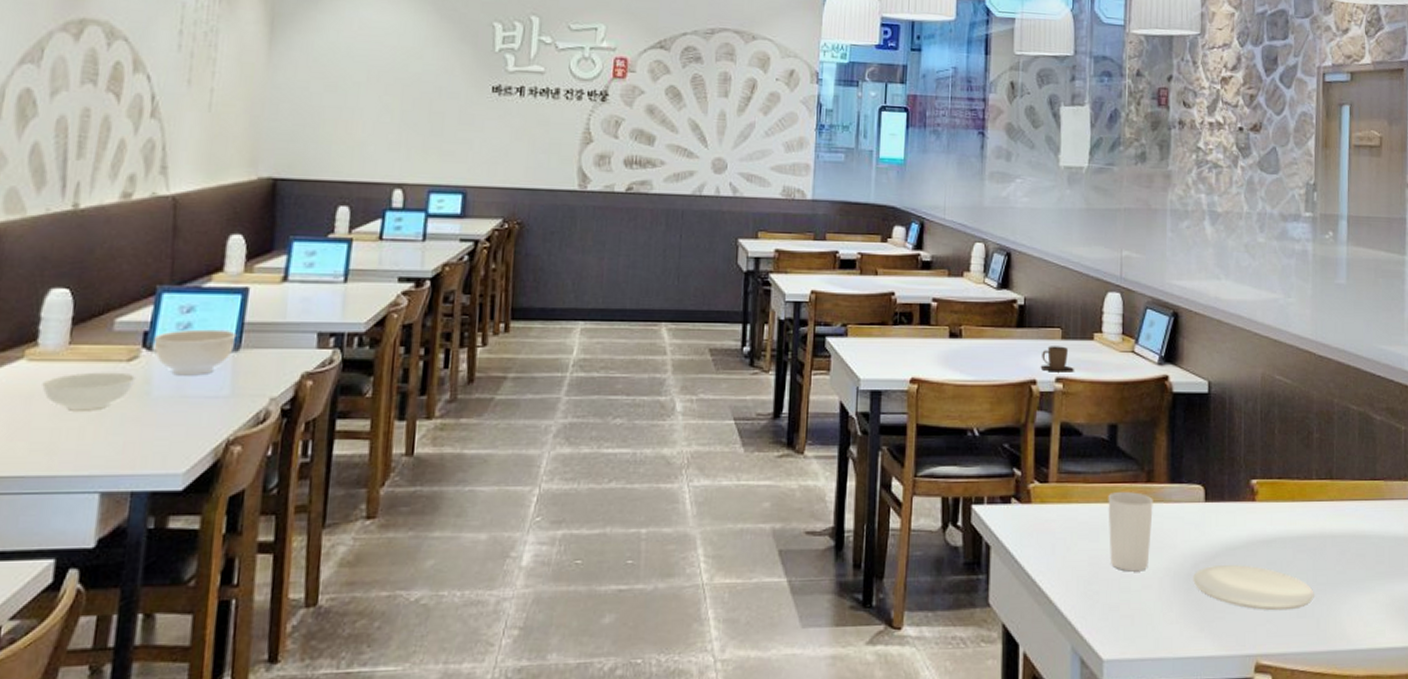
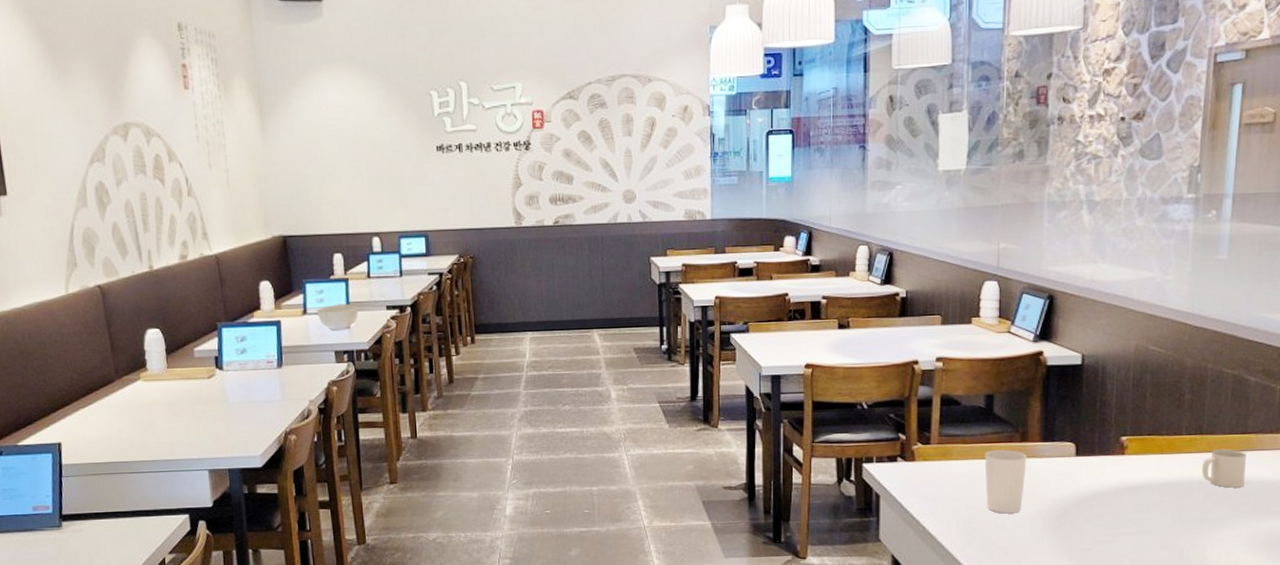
bowl: present [42,372,136,411] -> none [156,386,216,415]
soup bowl: present [154,329,237,376] -> none [223,352,279,387]
bowl: none [302,270,360,306] -> present [317,303,359,331]
cup: present [1040,346,1074,372] -> none [922,330,953,353]
plate: present [1193,565,1314,611] -> none [1063,507,1179,544]
cup: none [1333,496,1377,543] -> present [1201,448,1246,488]

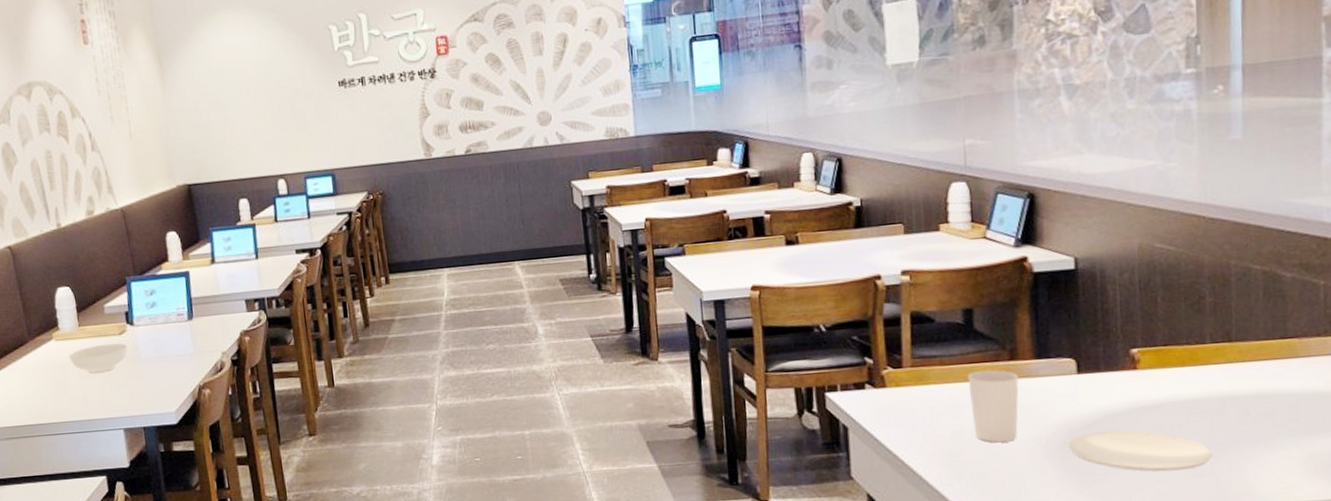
bowl: none [156,386,216,415] -> present [68,343,128,374]
bowl: present [317,303,359,331] -> none [225,249,268,279]
plate: none [1063,507,1179,544] -> present [1068,430,1213,472]
cup: present [1201,448,1246,488] -> none [1234,357,1290,403]

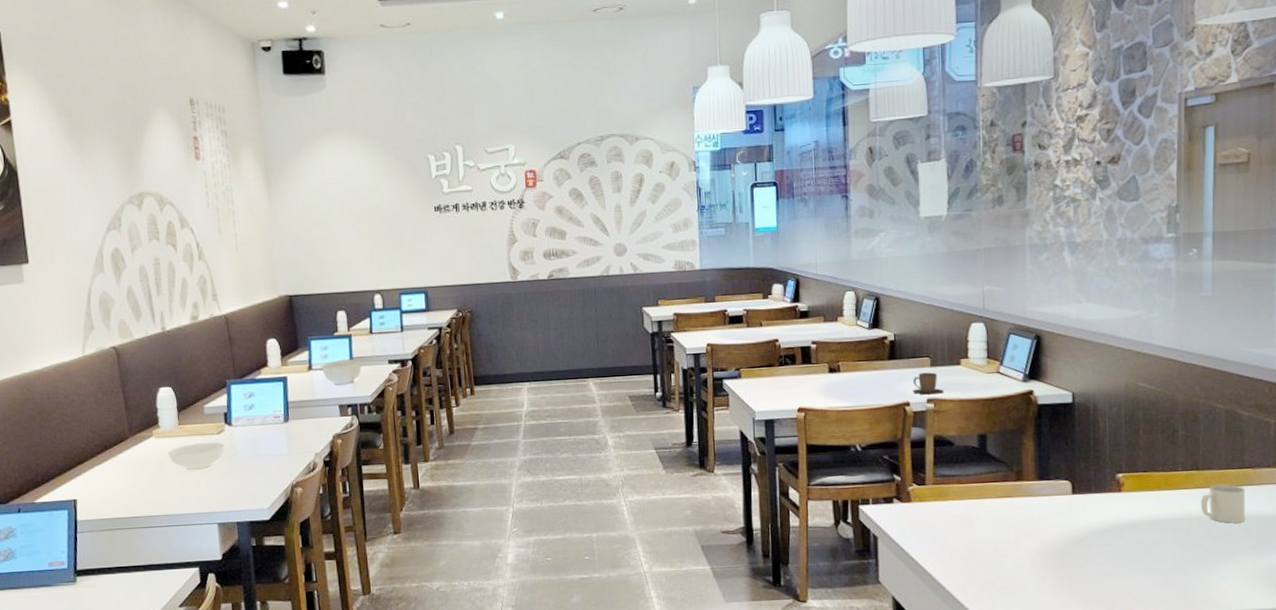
bowl: none [225,249,268,279] -> present [322,358,362,385]
cup: none [884,240,921,266] -> present [912,372,944,395]
cup: present [968,370,1019,443] -> none [981,489,1023,554]
plate: present [1068,430,1213,472] -> none [1063,545,1181,582]
cup: none [1234,357,1290,403] -> present [1200,484,1245,523]

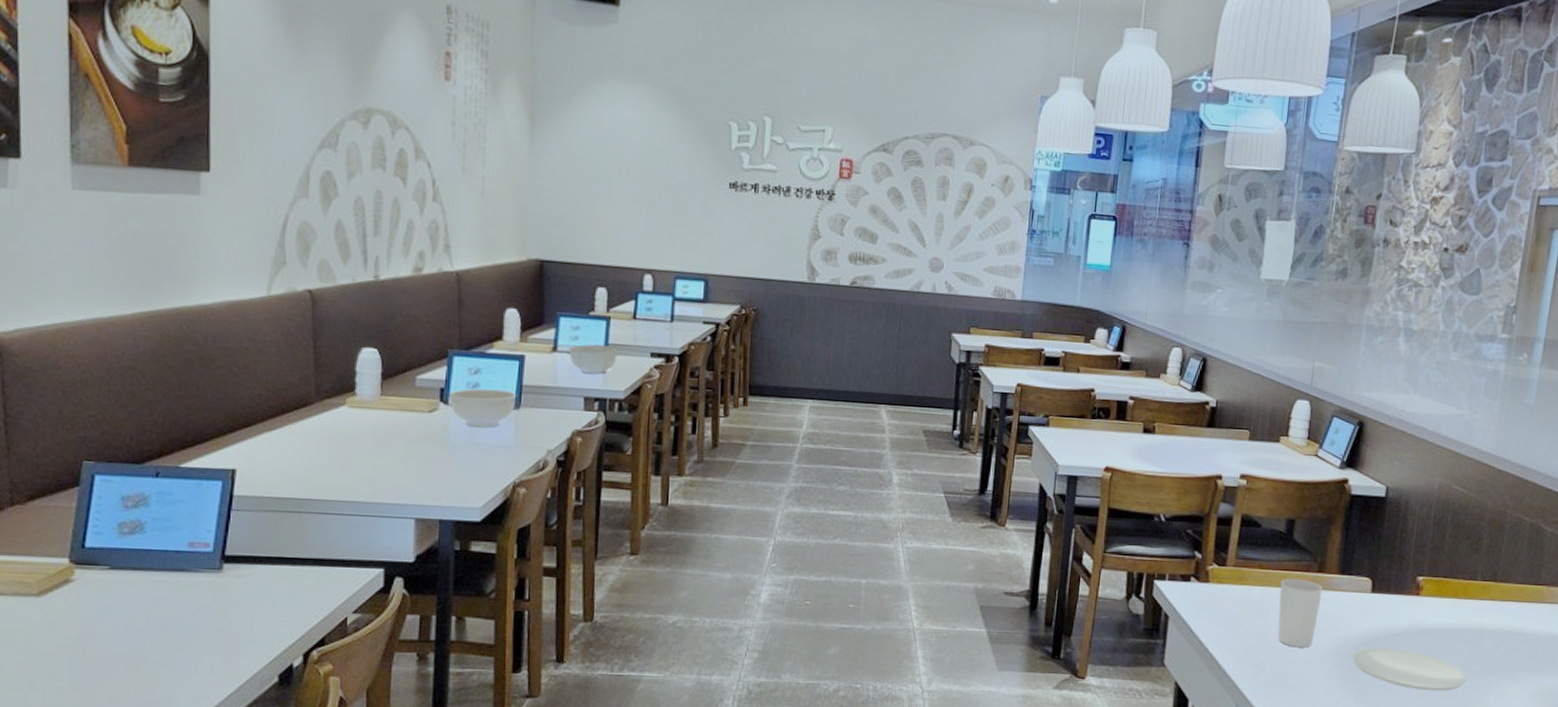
bowl: present [167,442,225,470] -> none [362,420,437,452]
soup bowl: none [231,407,285,442] -> present [449,388,517,428]
cup: present [912,372,944,395] -> none [1226,445,1259,471]
cup: none [981,489,1023,554] -> present [1277,578,1323,648]
plate: none [1063,545,1181,582] -> present [1353,648,1466,691]
cup: present [1200,484,1245,523] -> none [1492,598,1537,640]

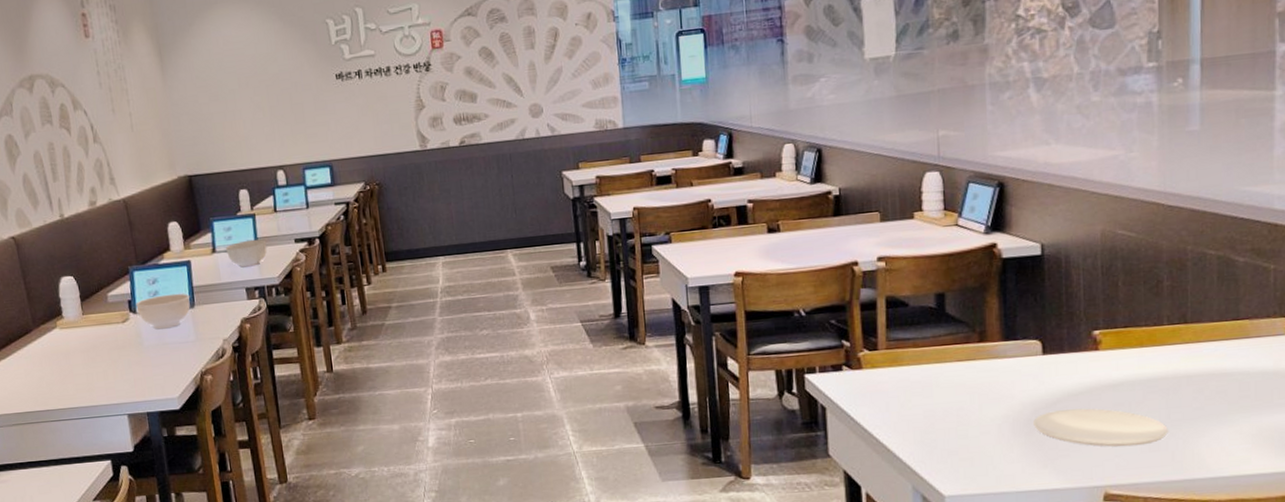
cup: present [1277,578,1323,648] -> none [939,351,988,421]

